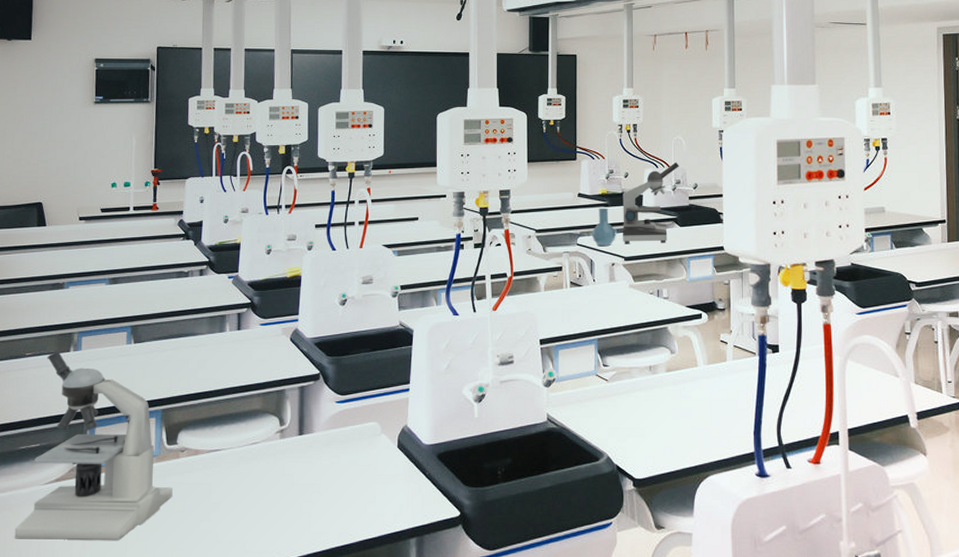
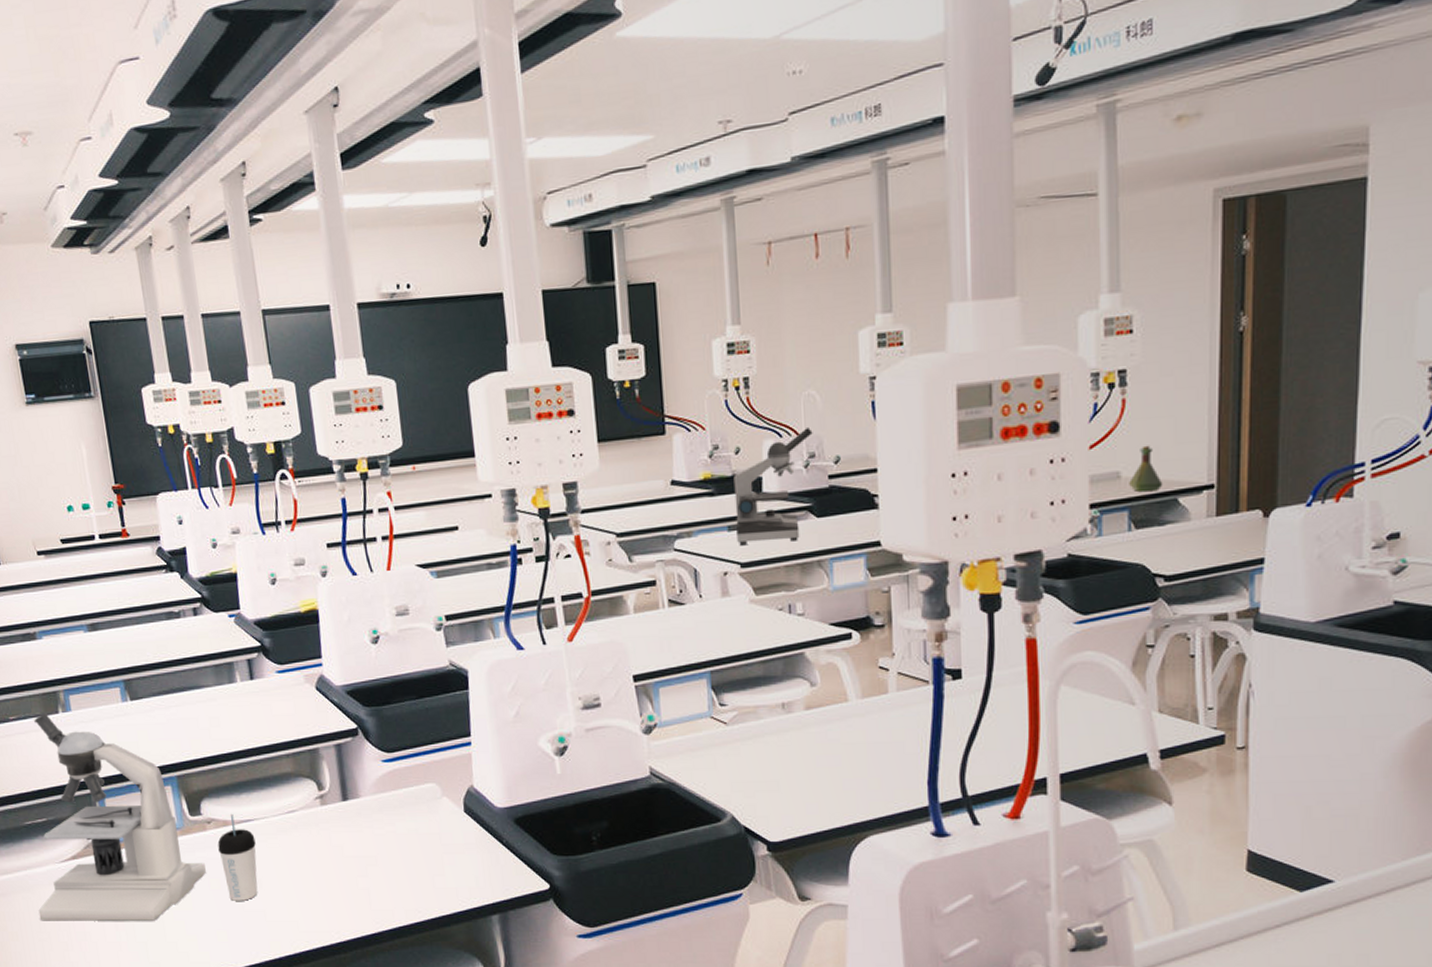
beverage cup: none [187,443,220,523] -> present [217,813,258,901]
flask: present [592,207,616,247] -> none [694,497,728,551]
flask: none [891,190,913,223] -> present [1129,445,1163,492]

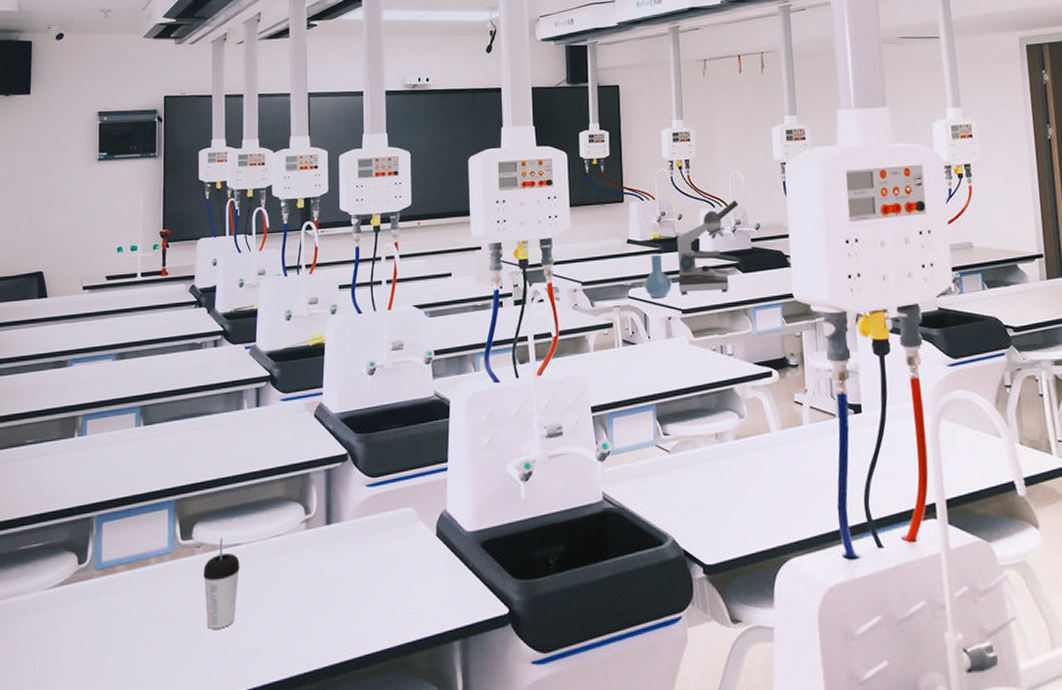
microscope: present [33,712,206,921] -> none [15,436,188,653]
flask: none [694,497,728,551] -> present [644,254,672,299]
flask: present [1129,445,1163,492] -> none [980,222,1005,259]

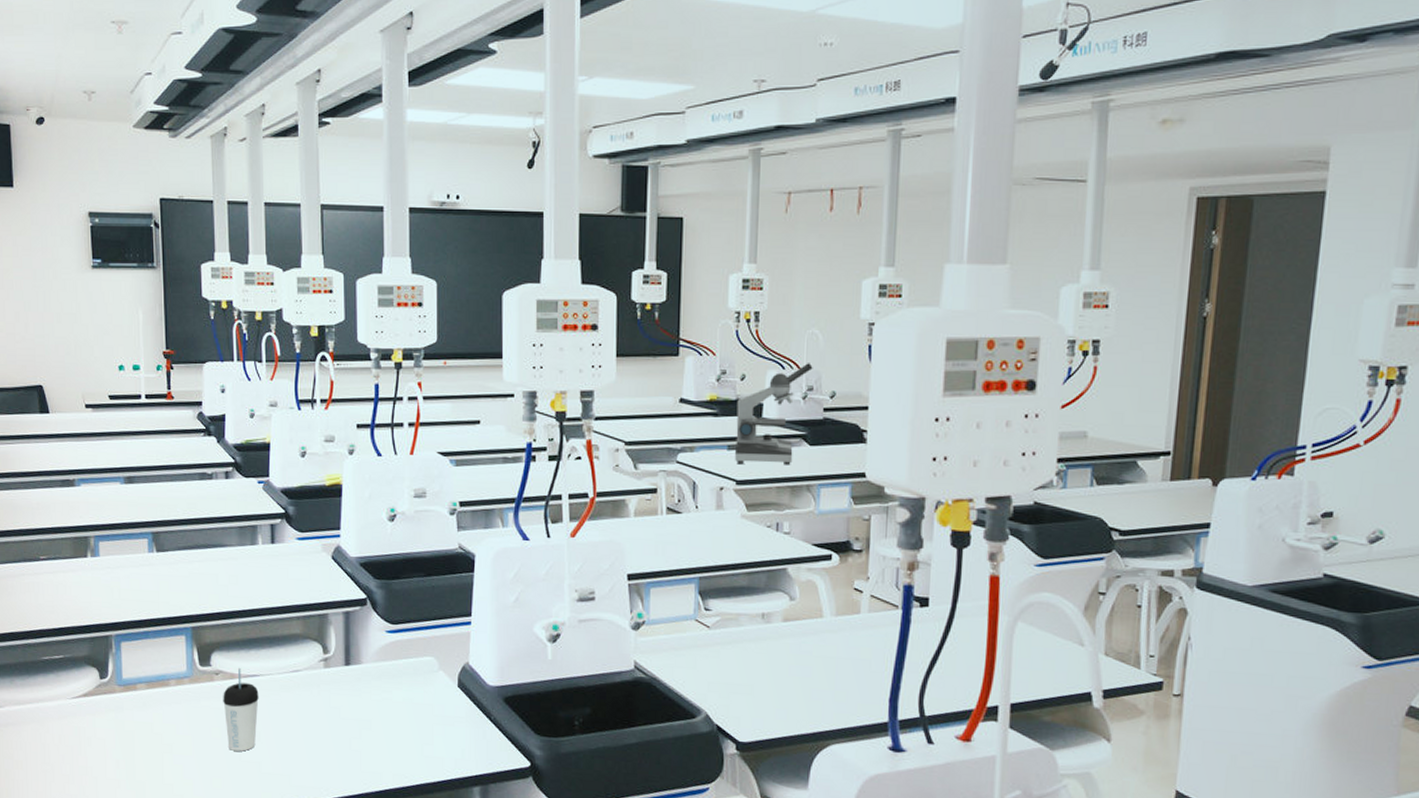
flask: present [644,254,672,299] -> none [696,417,727,466]

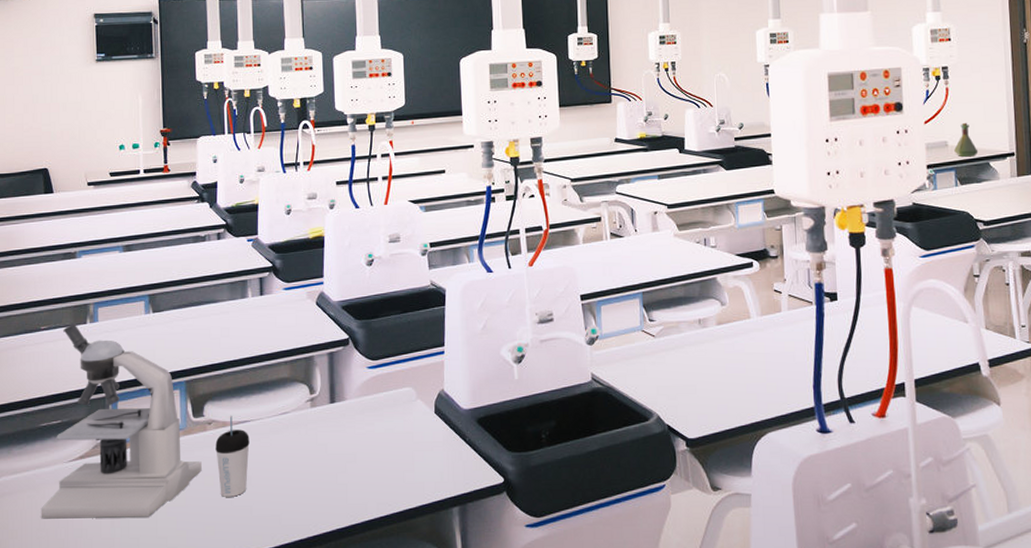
microscope: none [45,555,209,763] -> present [41,322,202,519]
microscope: present [735,363,813,465] -> none [663,101,723,191]
flask: none [1094,410,1125,453] -> present [954,122,979,157]

